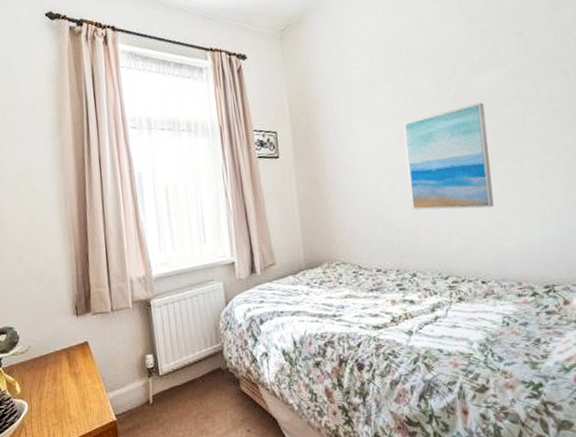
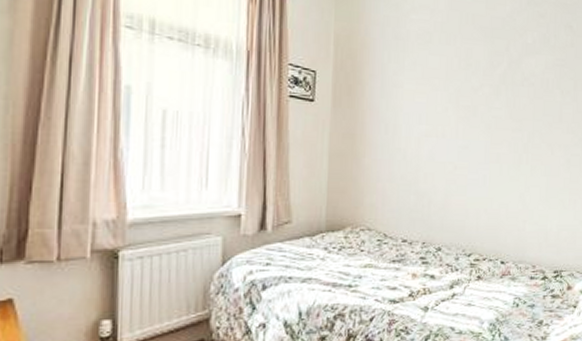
wall art: present [403,102,494,210] -> none [448,84,529,190]

